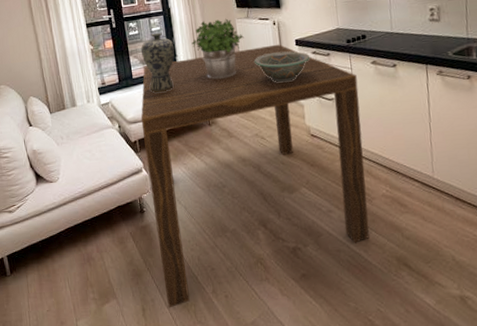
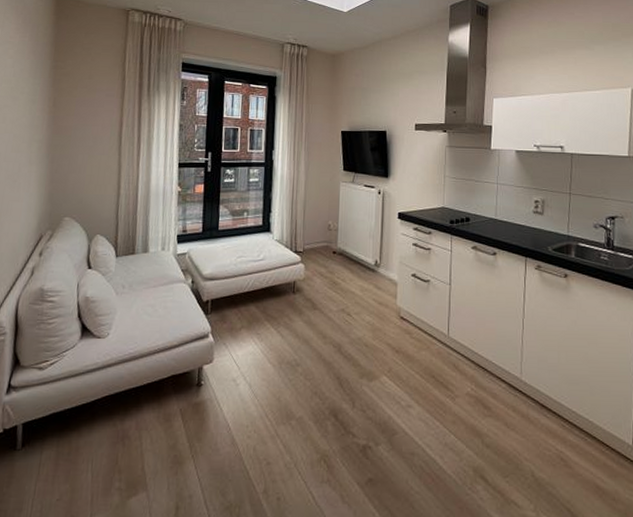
dining table: present [140,44,369,308] -> none [207,214,456,509]
vase: present [141,32,176,93] -> none [233,184,271,250]
potted plant: present [191,18,244,80] -> none [289,179,346,244]
decorative bowl: present [255,51,310,83] -> none [353,223,411,256]

